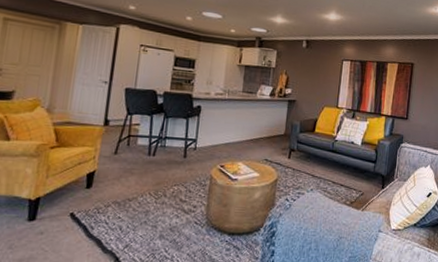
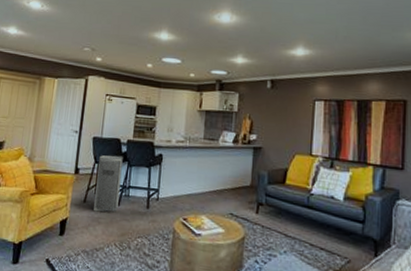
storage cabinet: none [126,107,159,163] -> present [94,155,123,212]

